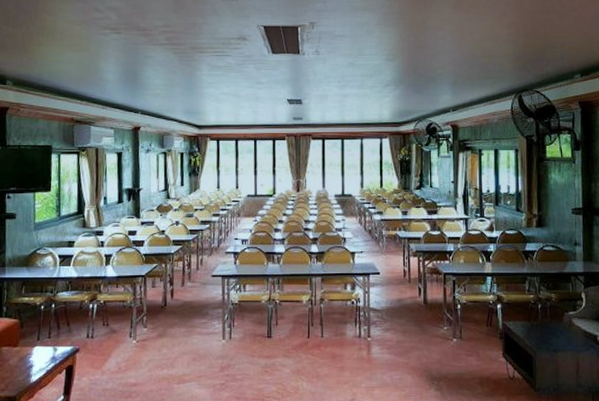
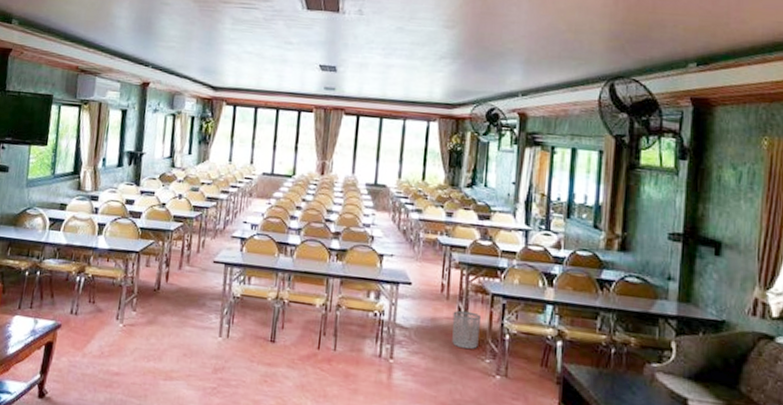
waste bin: none [415,290,438,321] -> present [452,310,482,350]

